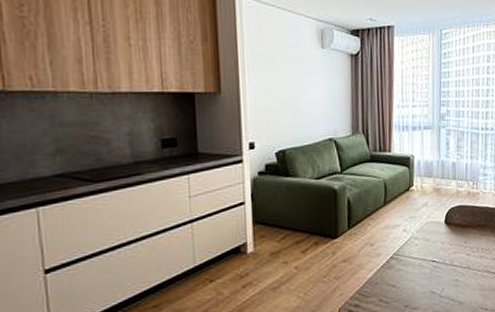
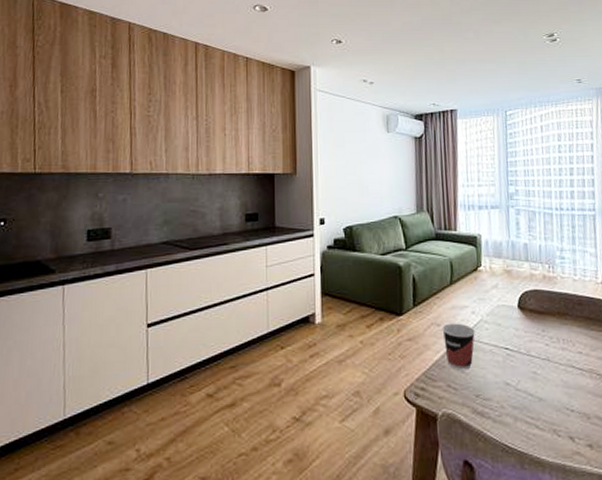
cup: none [375,241,406,285] -> present [442,323,475,370]

